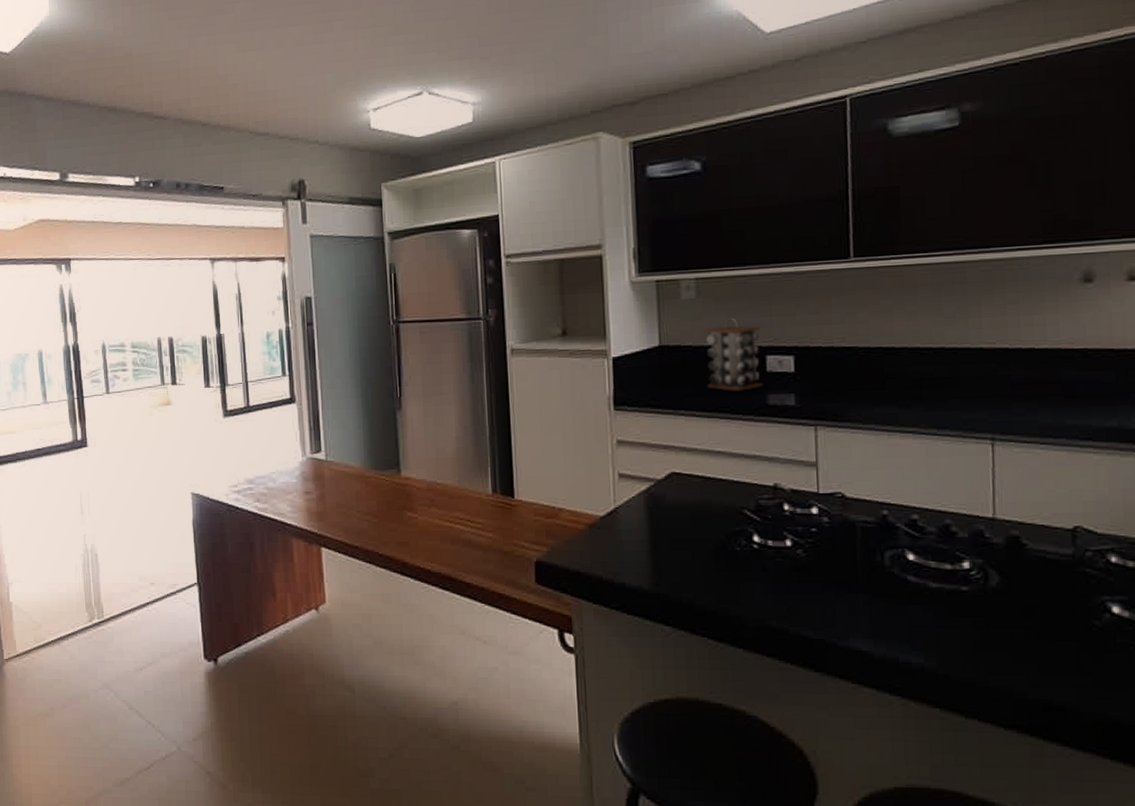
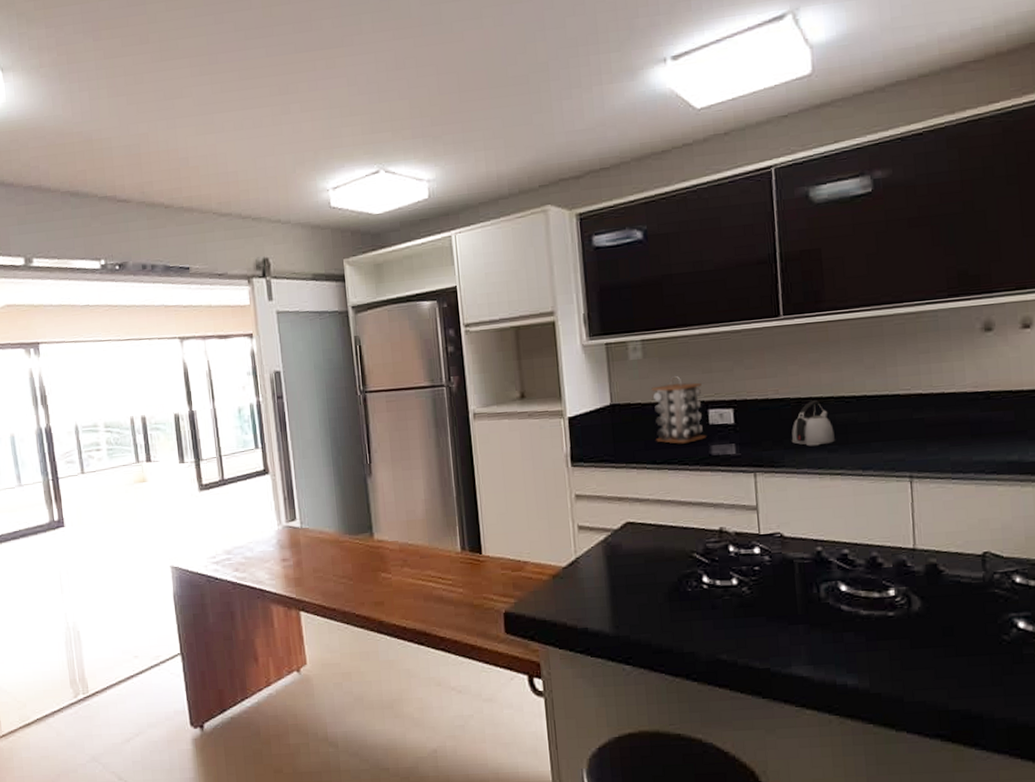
kettle: none [857,349,909,401] -> present [791,399,836,447]

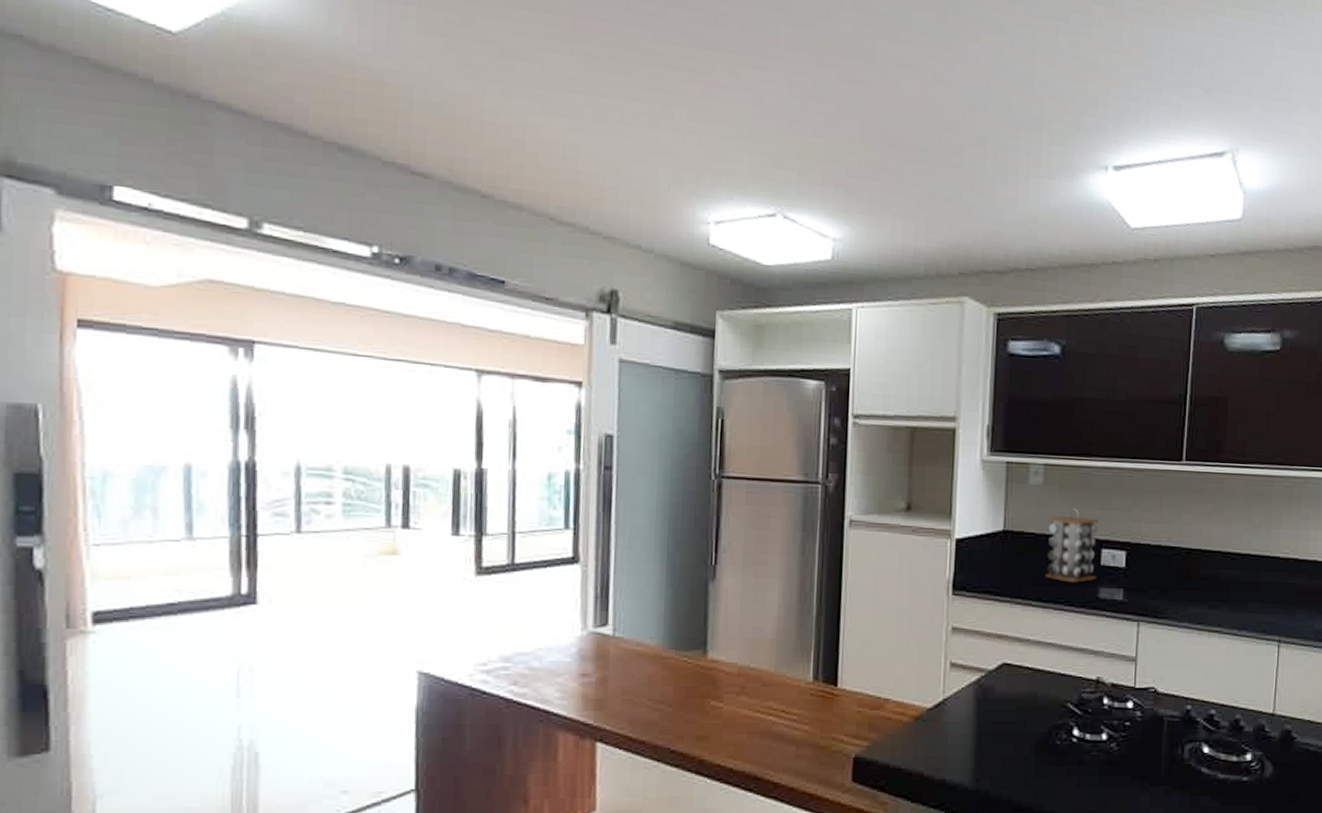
kettle: present [791,399,836,447] -> none [1177,551,1218,600]

